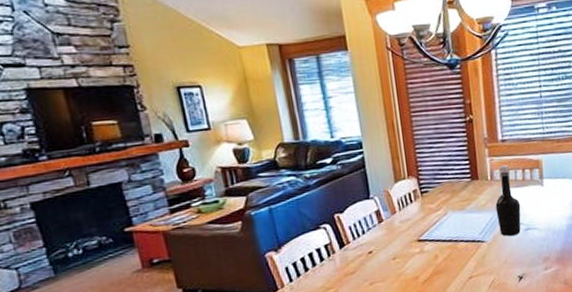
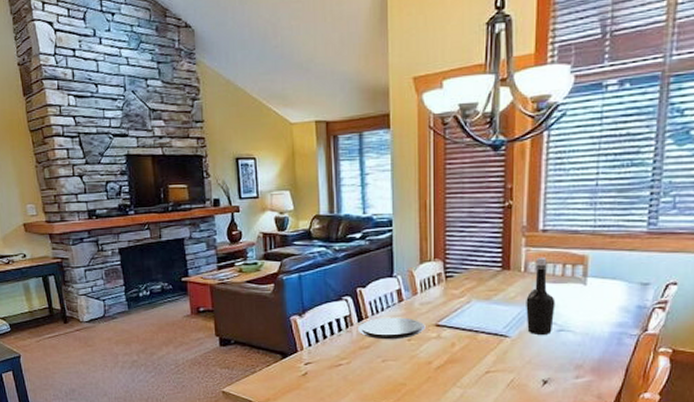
plate: none [340,237,408,264] -> present [358,317,426,340]

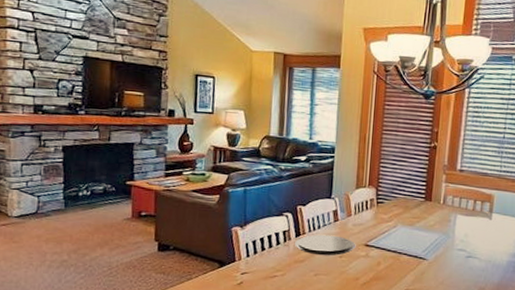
bottle: present [526,257,555,334] -> none [442,192,467,260]

